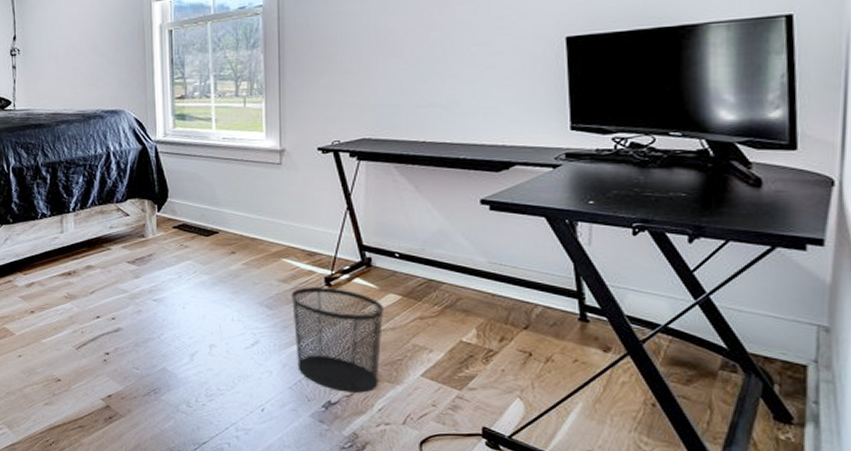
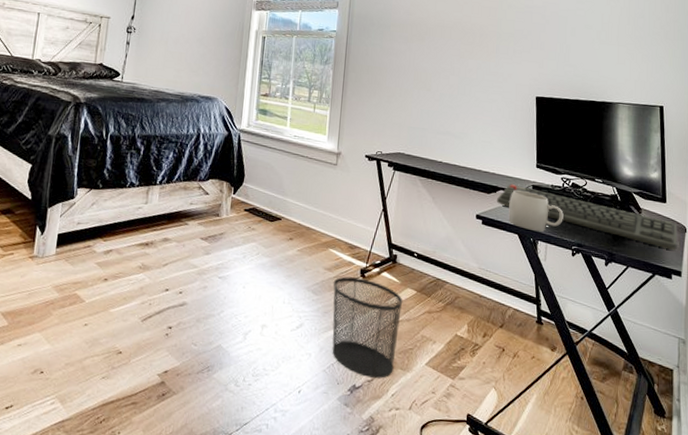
computer keyboard: none [511,155,818,212] -> present [497,184,678,250]
mug: none [529,162,617,211] -> present [508,190,564,232]

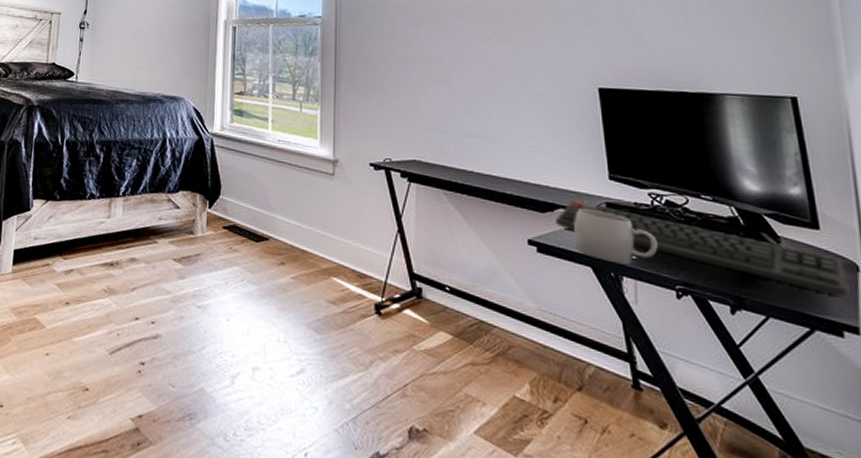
waste bin: present [332,276,403,378] -> none [339,312,435,447]

